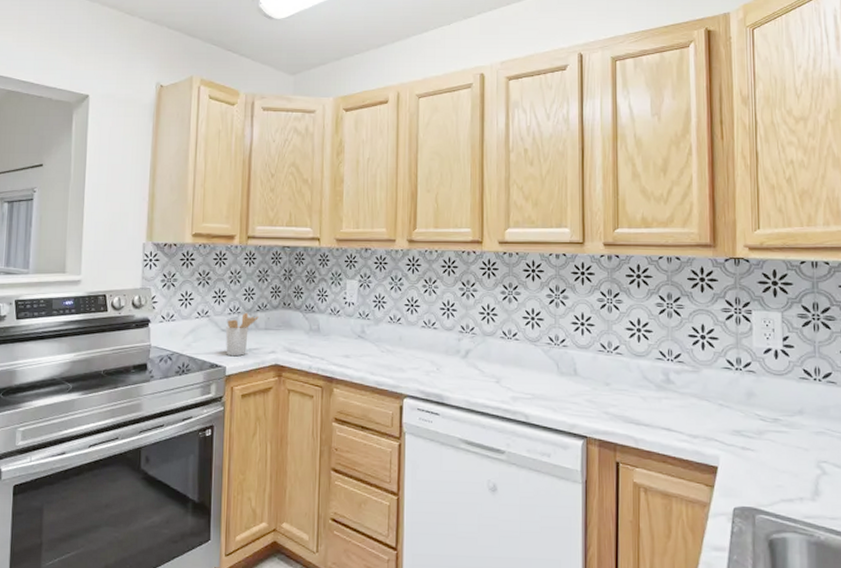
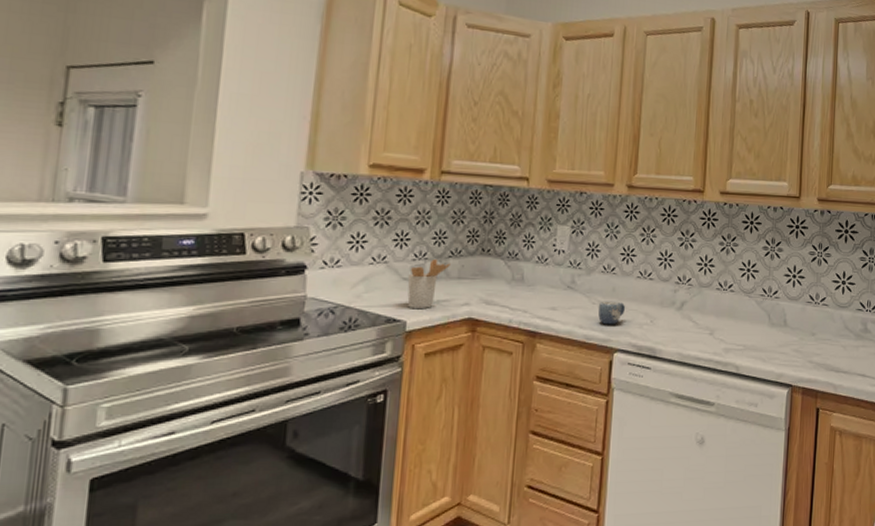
mug: none [386,349,413,372] -> present [598,301,626,325]

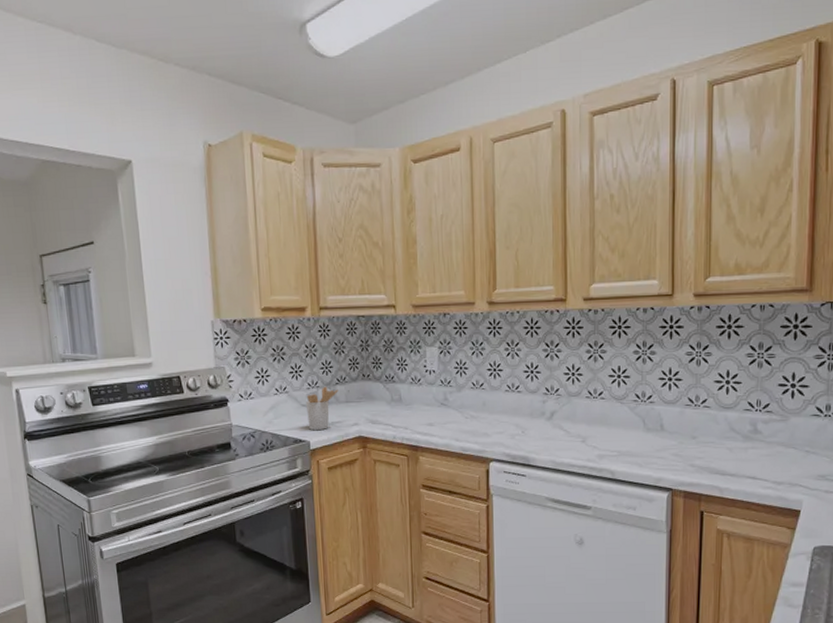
mug: present [598,301,626,325] -> none [471,414,497,437]

